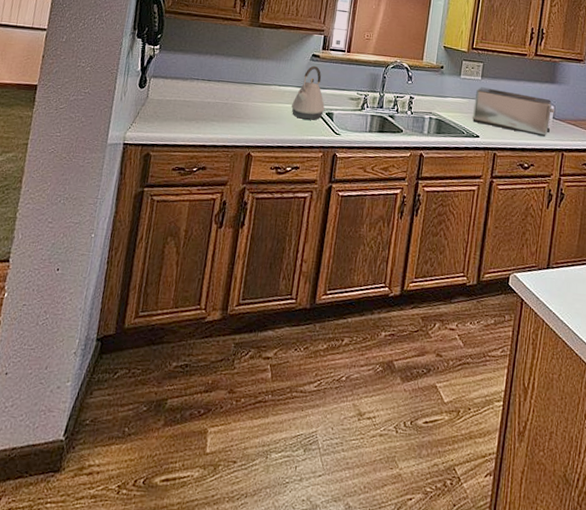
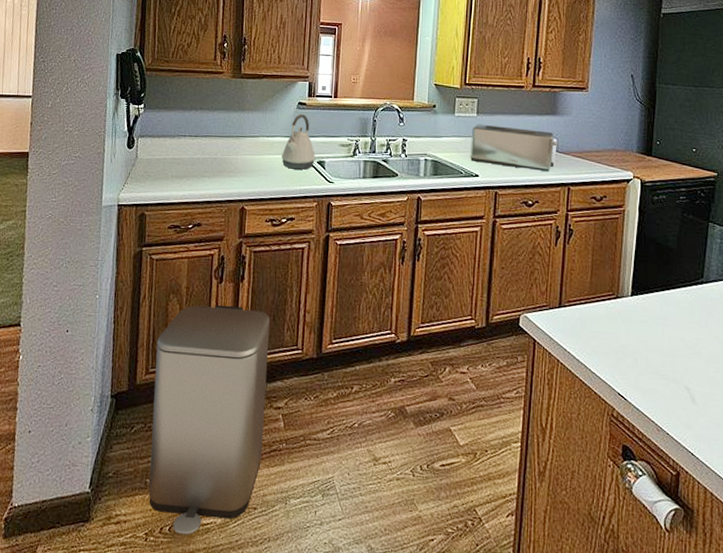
pedal bin: none [125,249,267,489] -> present [148,304,271,535]

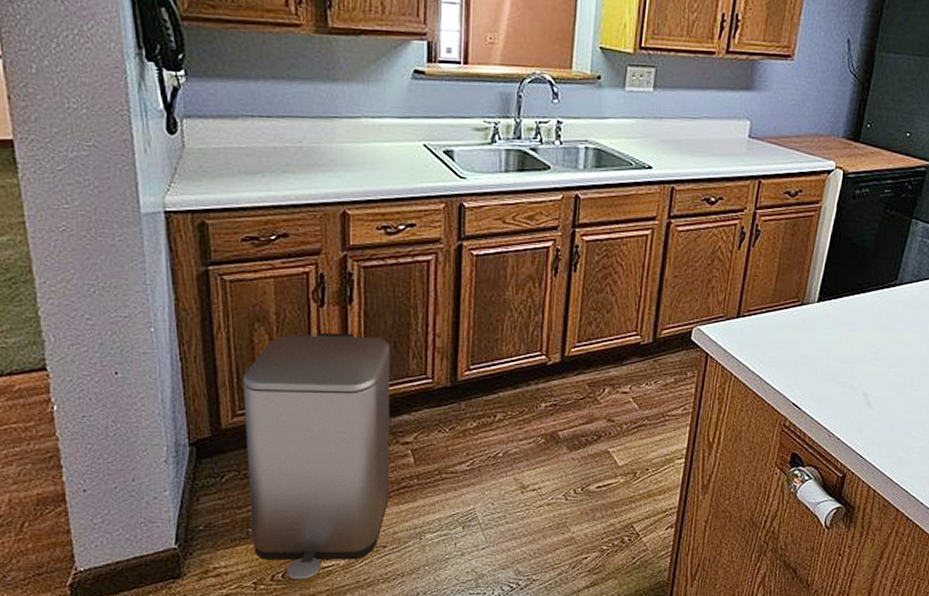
kettle: present [282,114,316,170] -> none [394,86,442,162]
toaster: present [469,124,557,172] -> none [642,101,751,163]

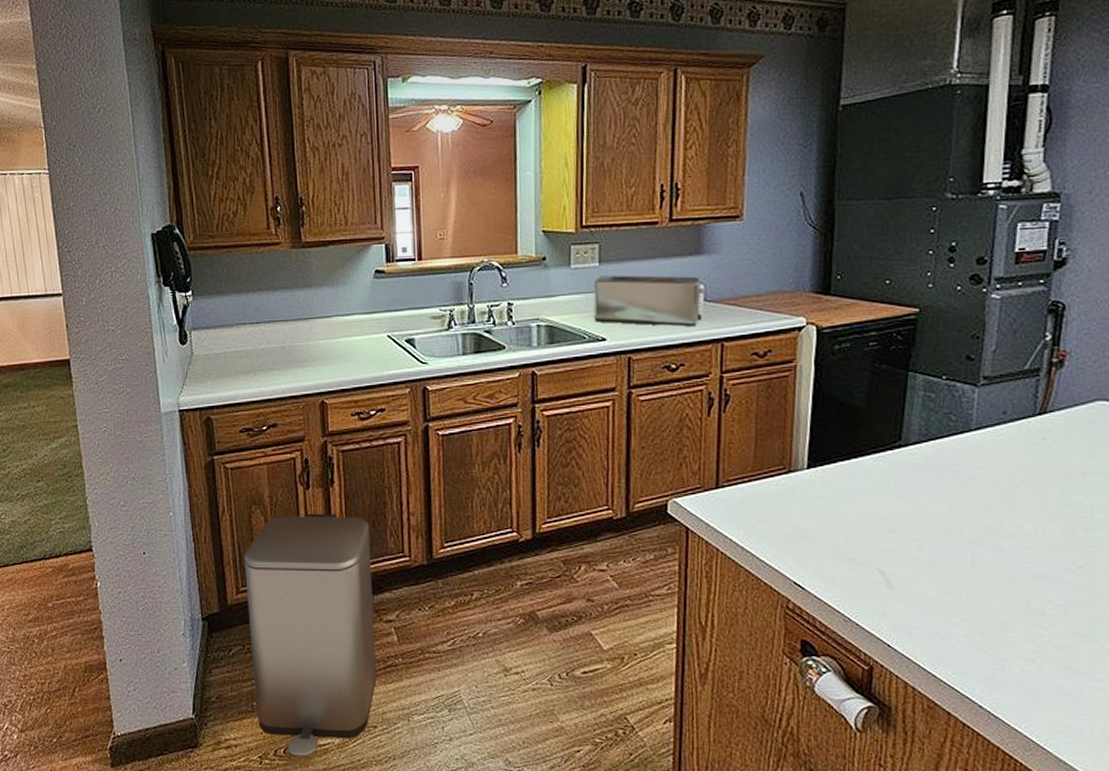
toaster: none [642,101,751,163] -> present [593,274,705,328]

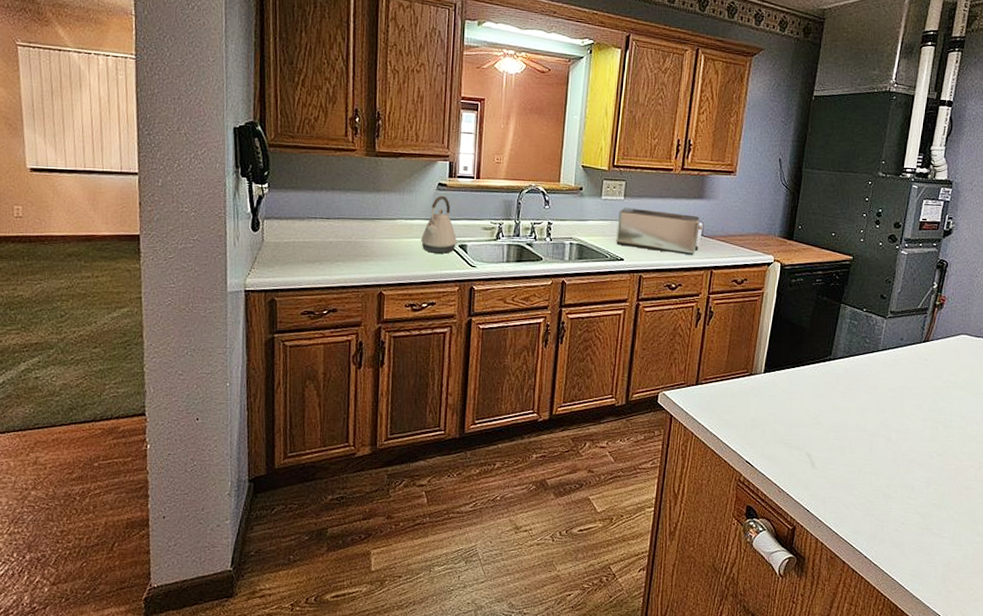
pedal bin: present [244,513,377,756] -> none [292,389,412,603]
kettle: none [362,284,404,352] -> present [421,195,458,254]

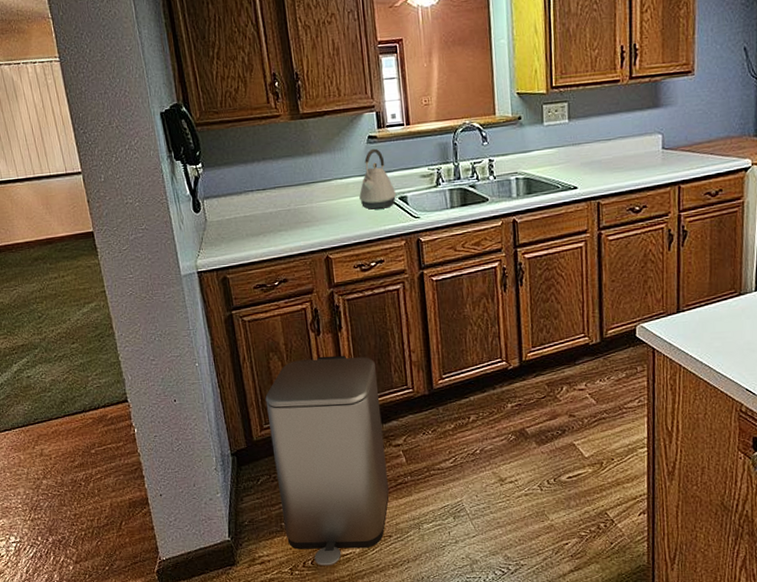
pedal bin: none [292,389,412,603] -> present [265,355,389,566]
toaster: present [615,207,703,256] -> none [564,127,663,174]

